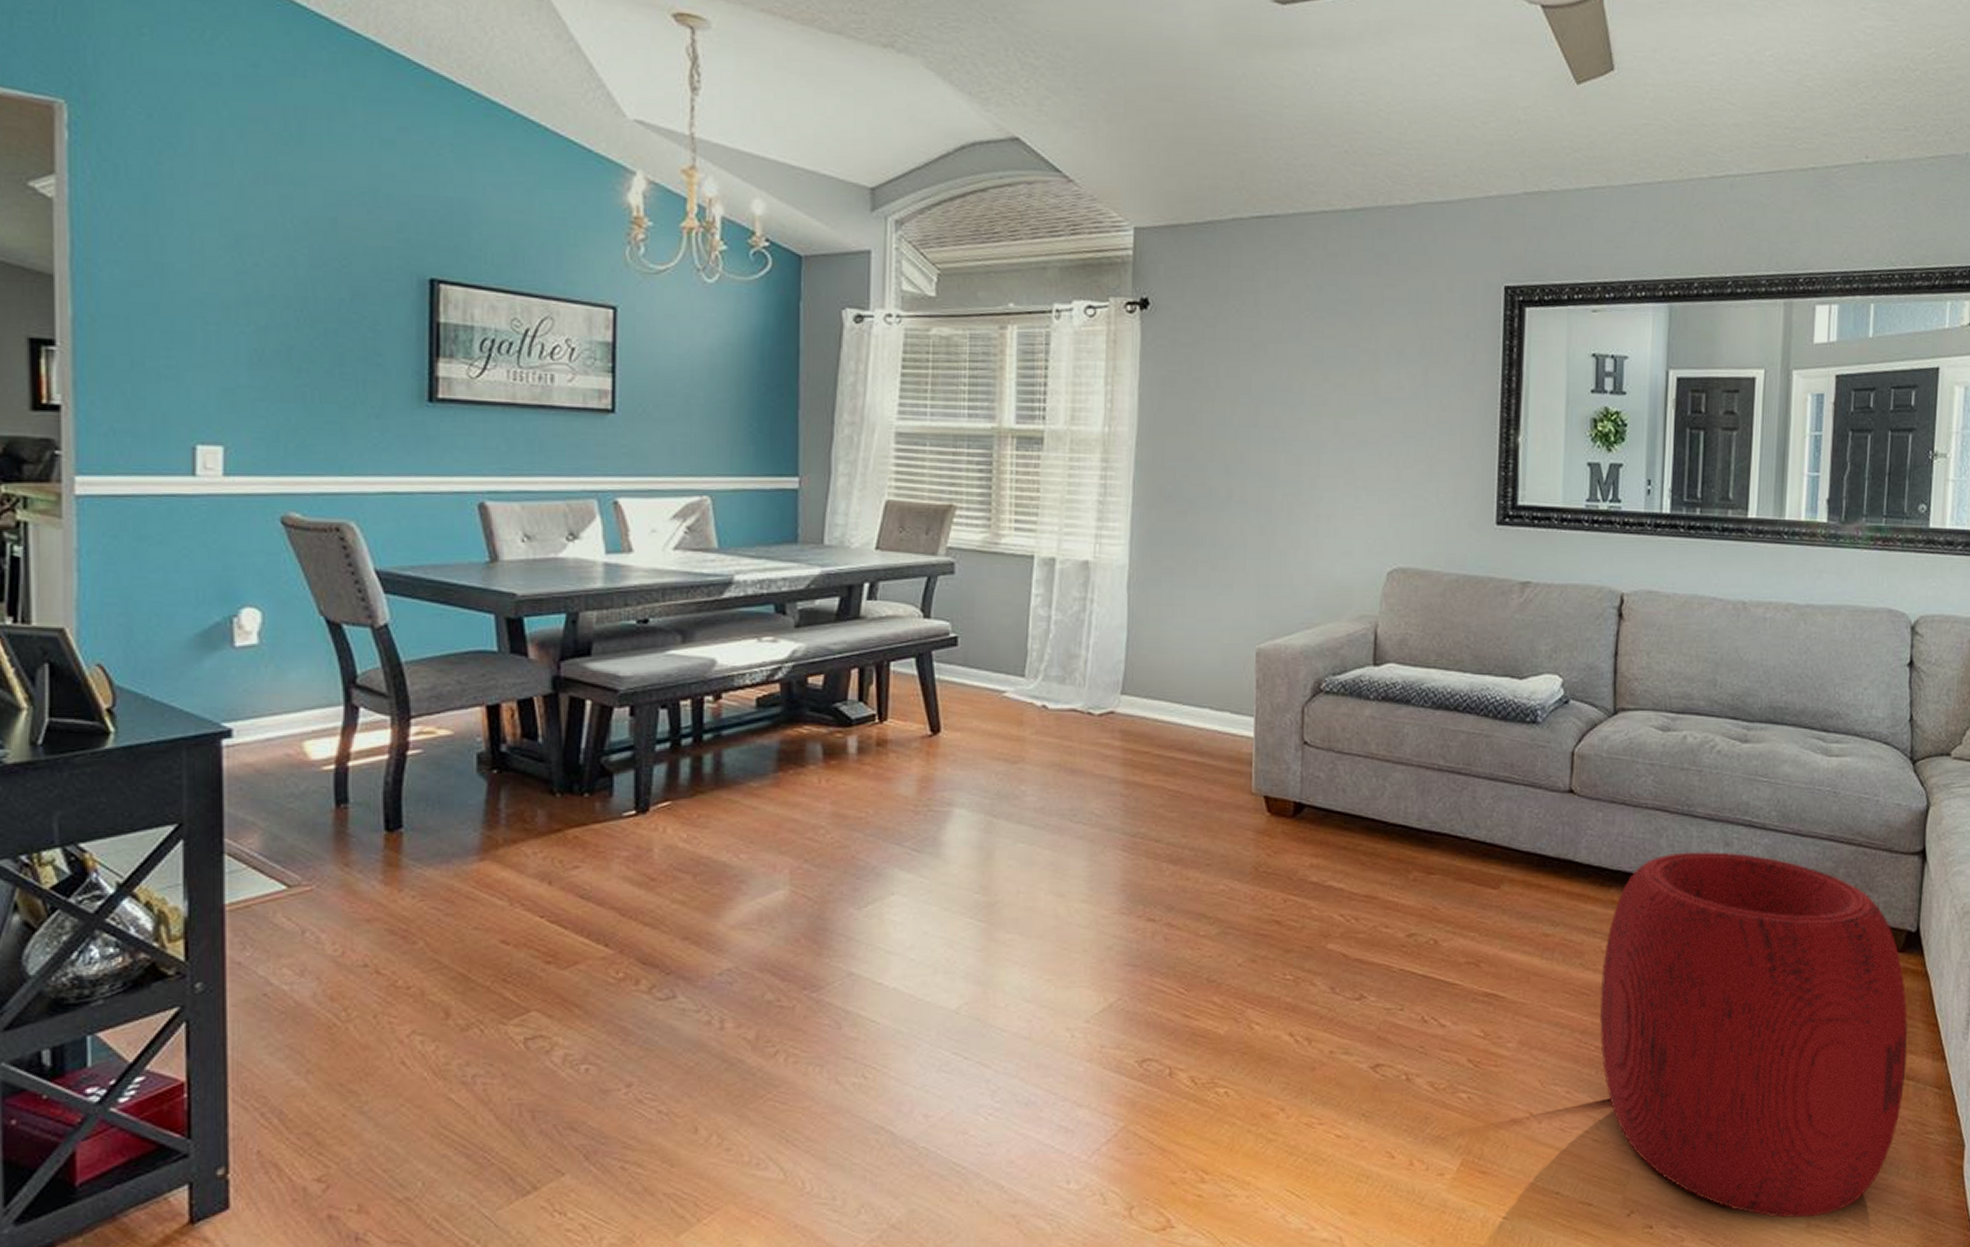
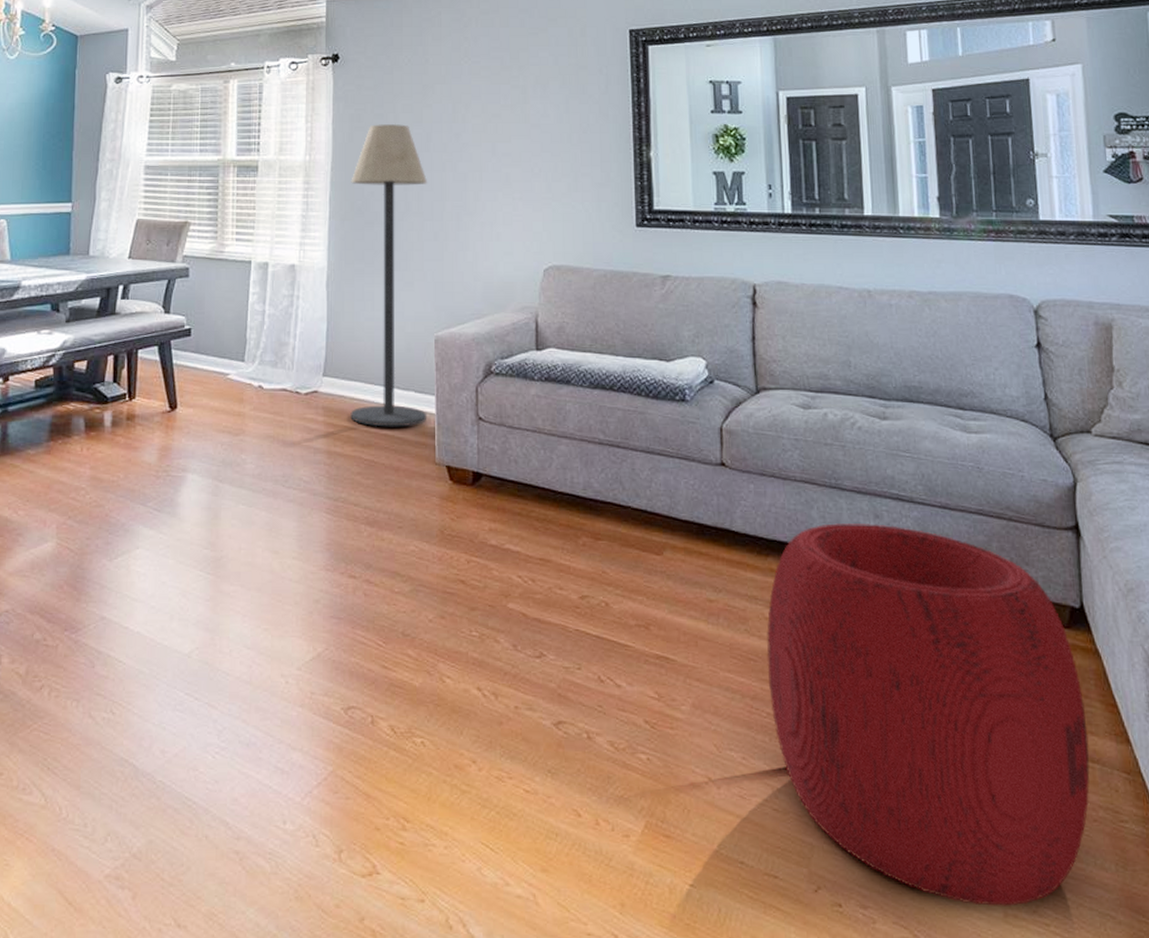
floor lamp: none [1153,390,1254,753] -> present [350,123,427,427]

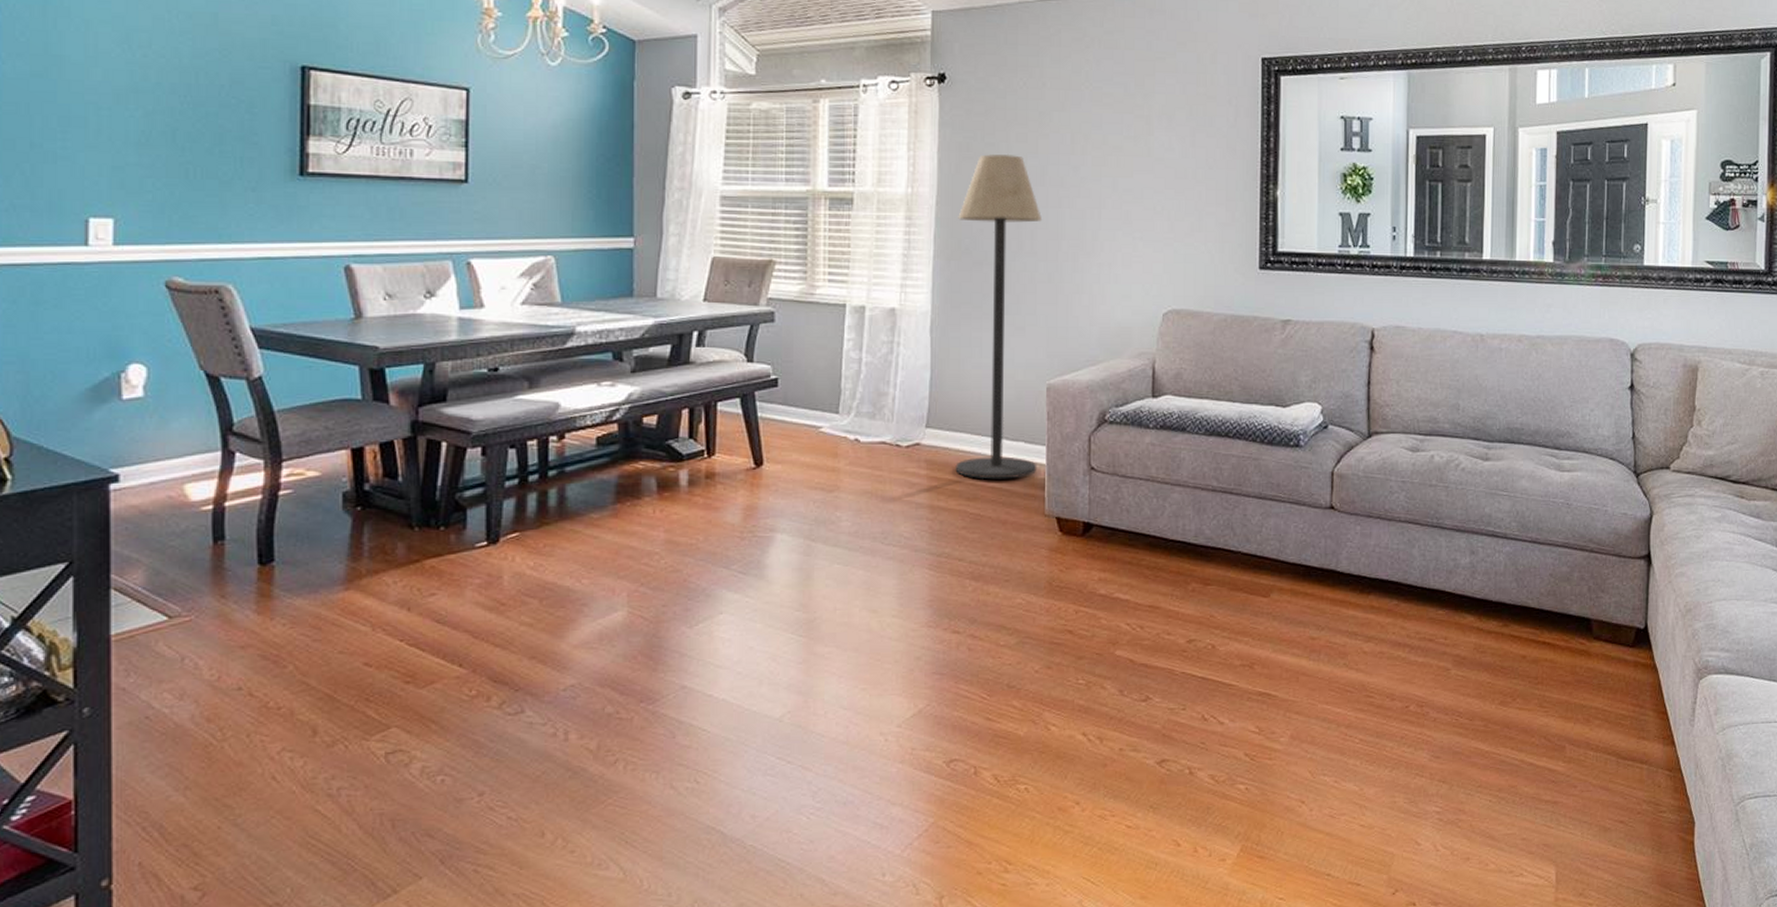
pouf: present [766,523,1090,906] -> none [1362,560,1641,893]

